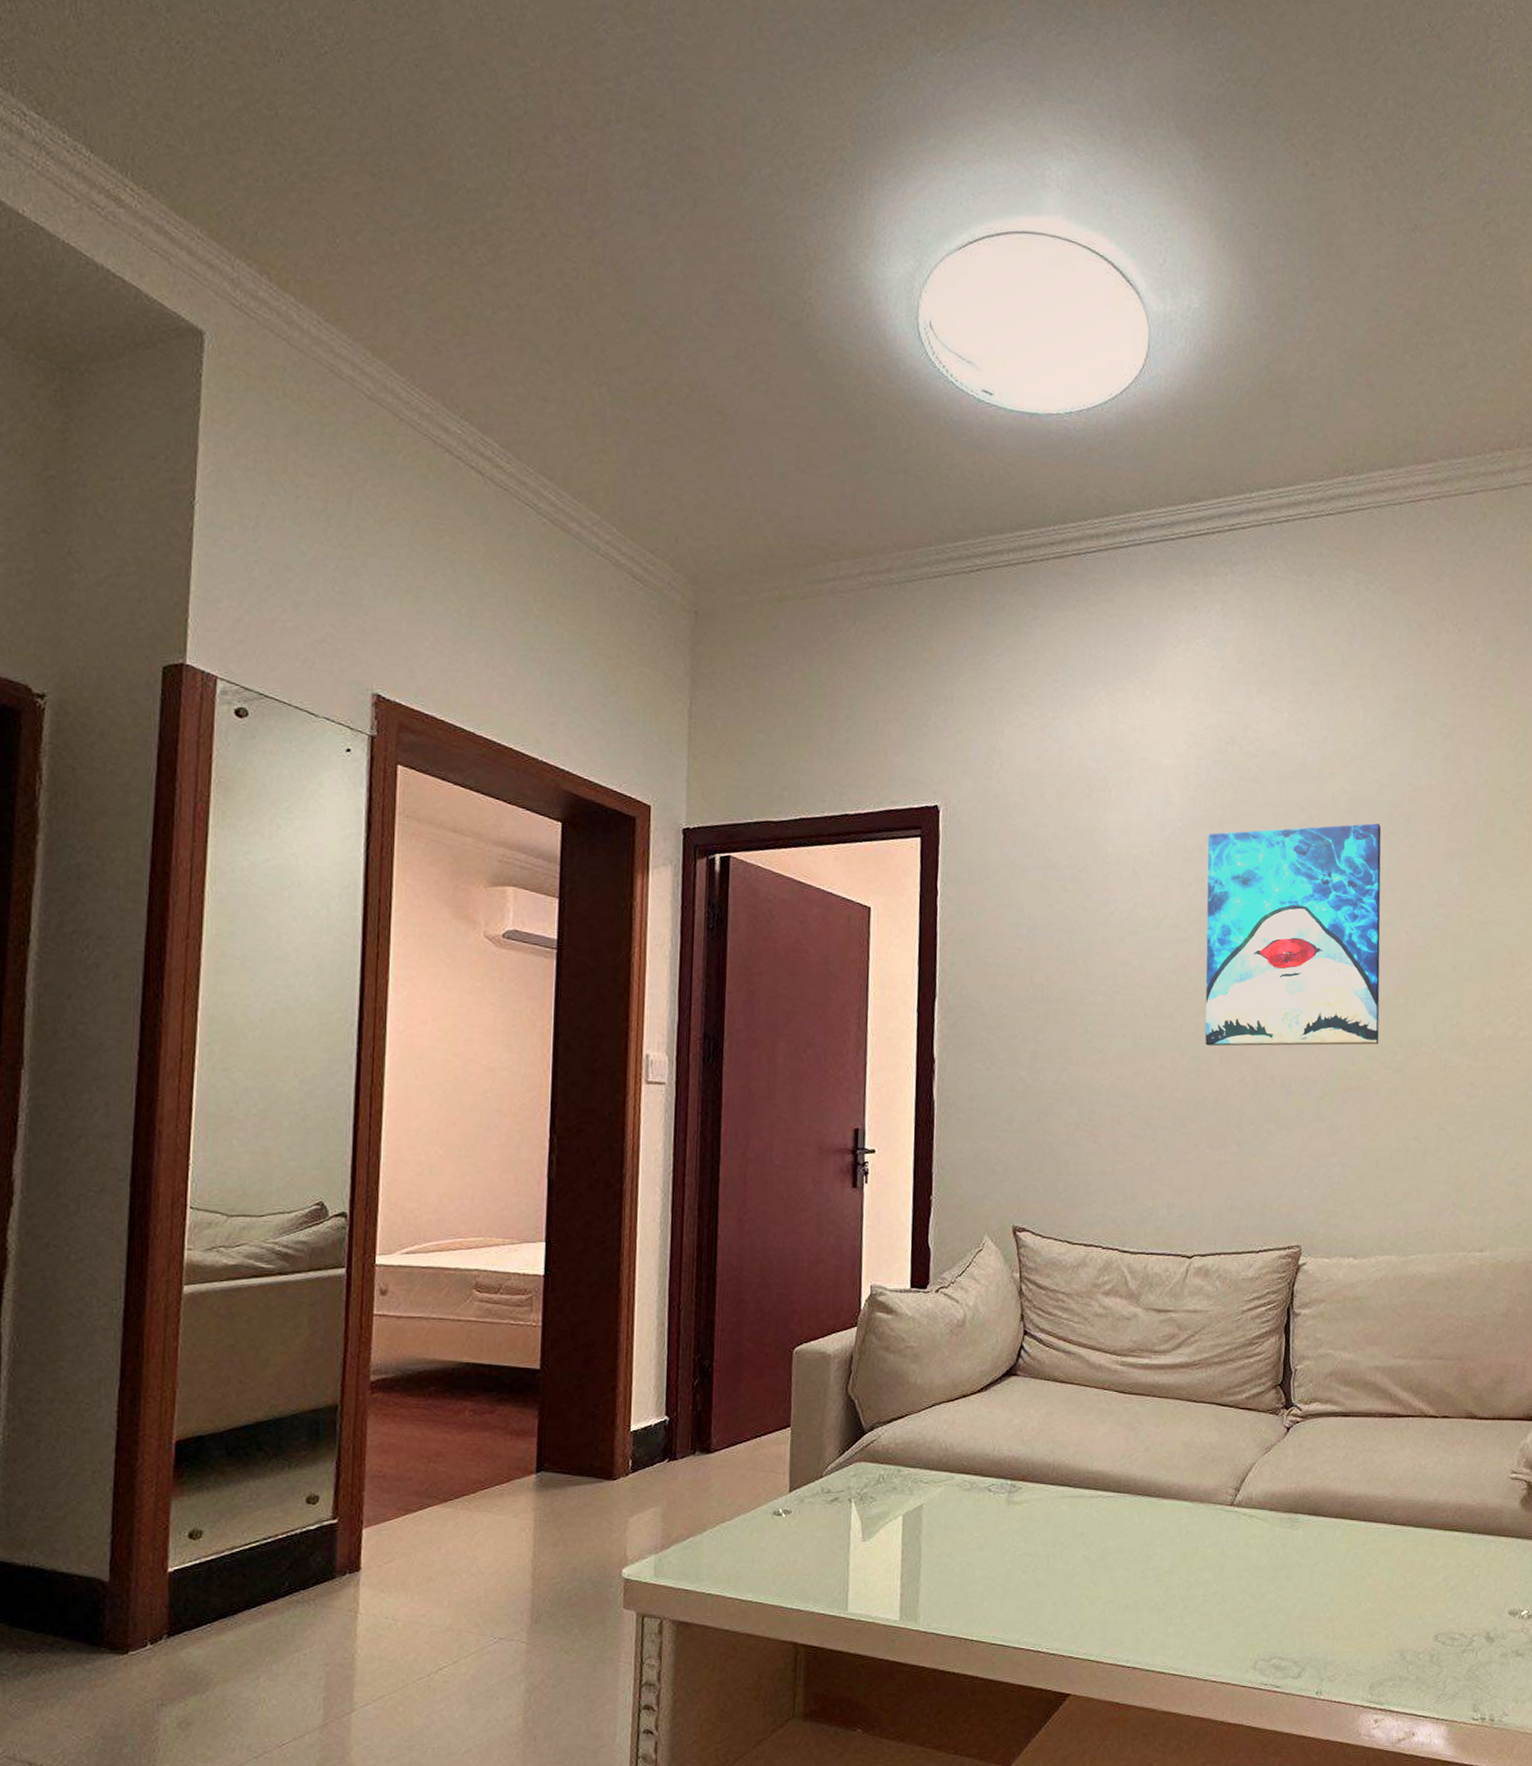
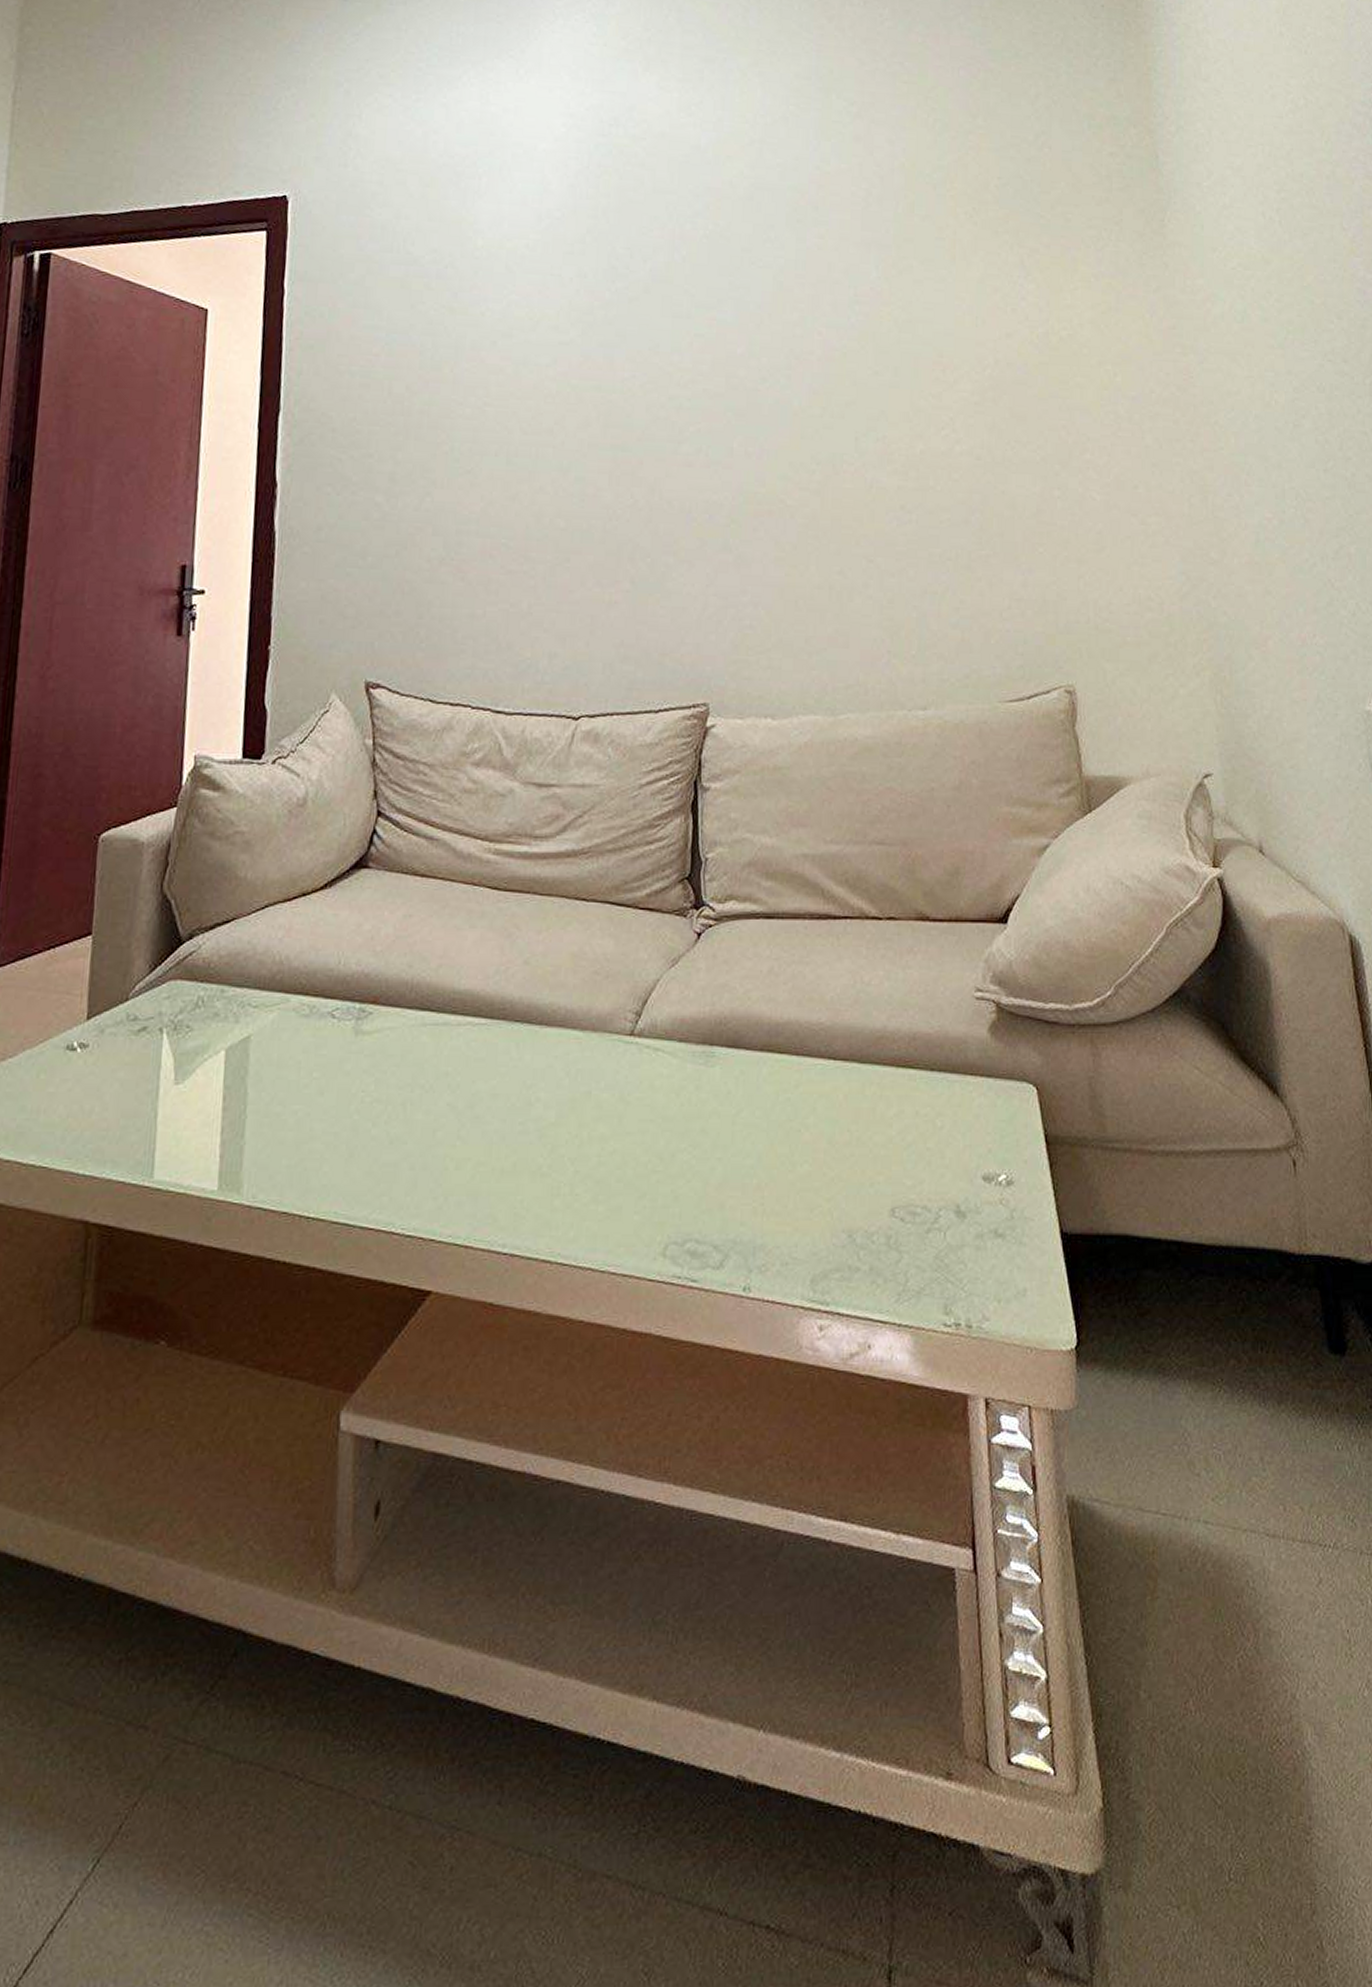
wall art: present [1205,823,1382,1047] -> none [590,211,793,466]

